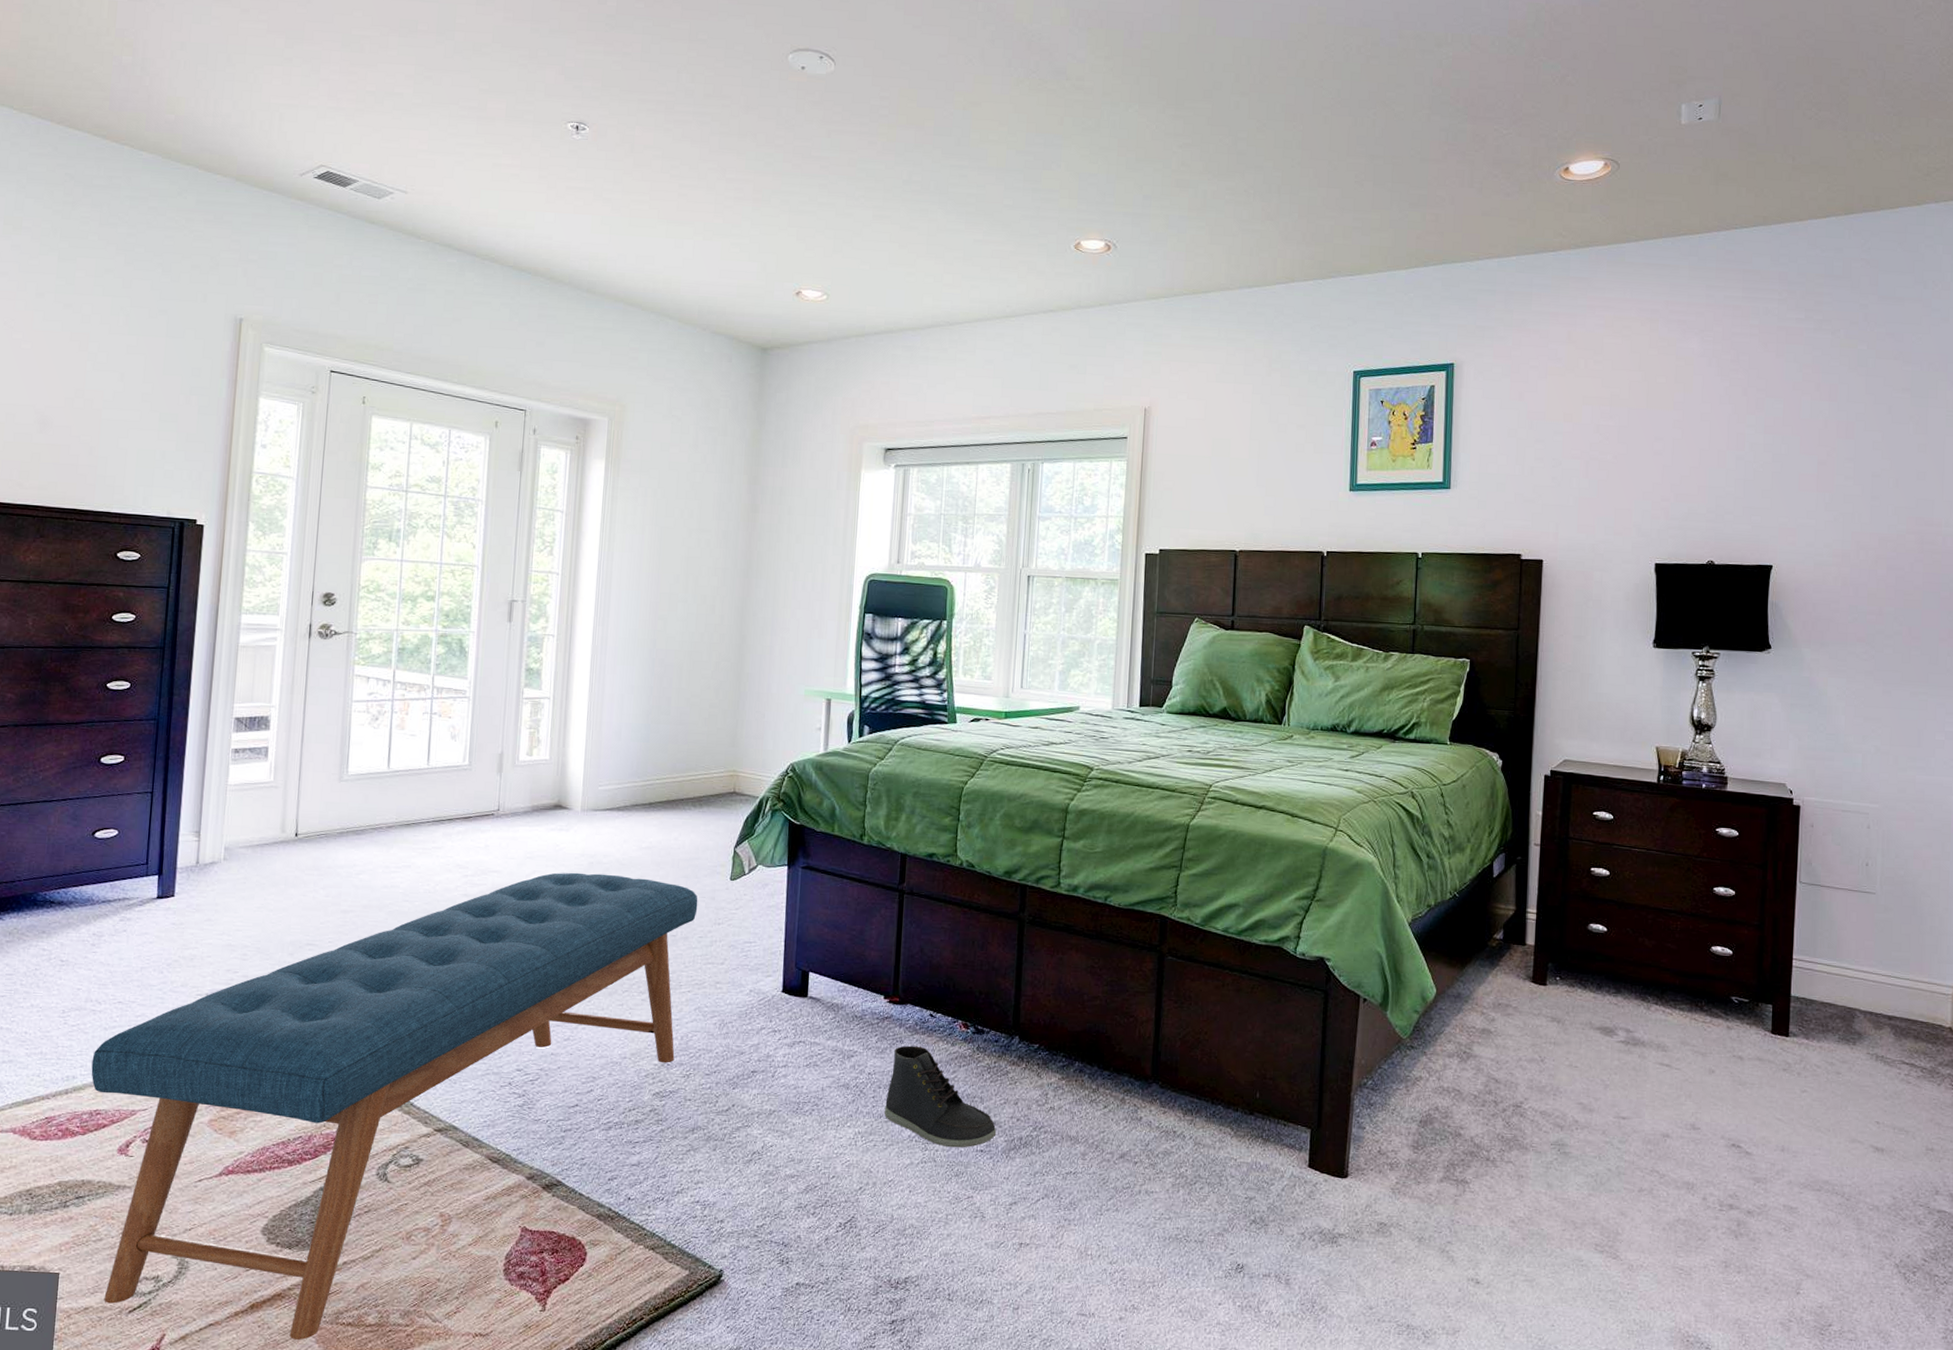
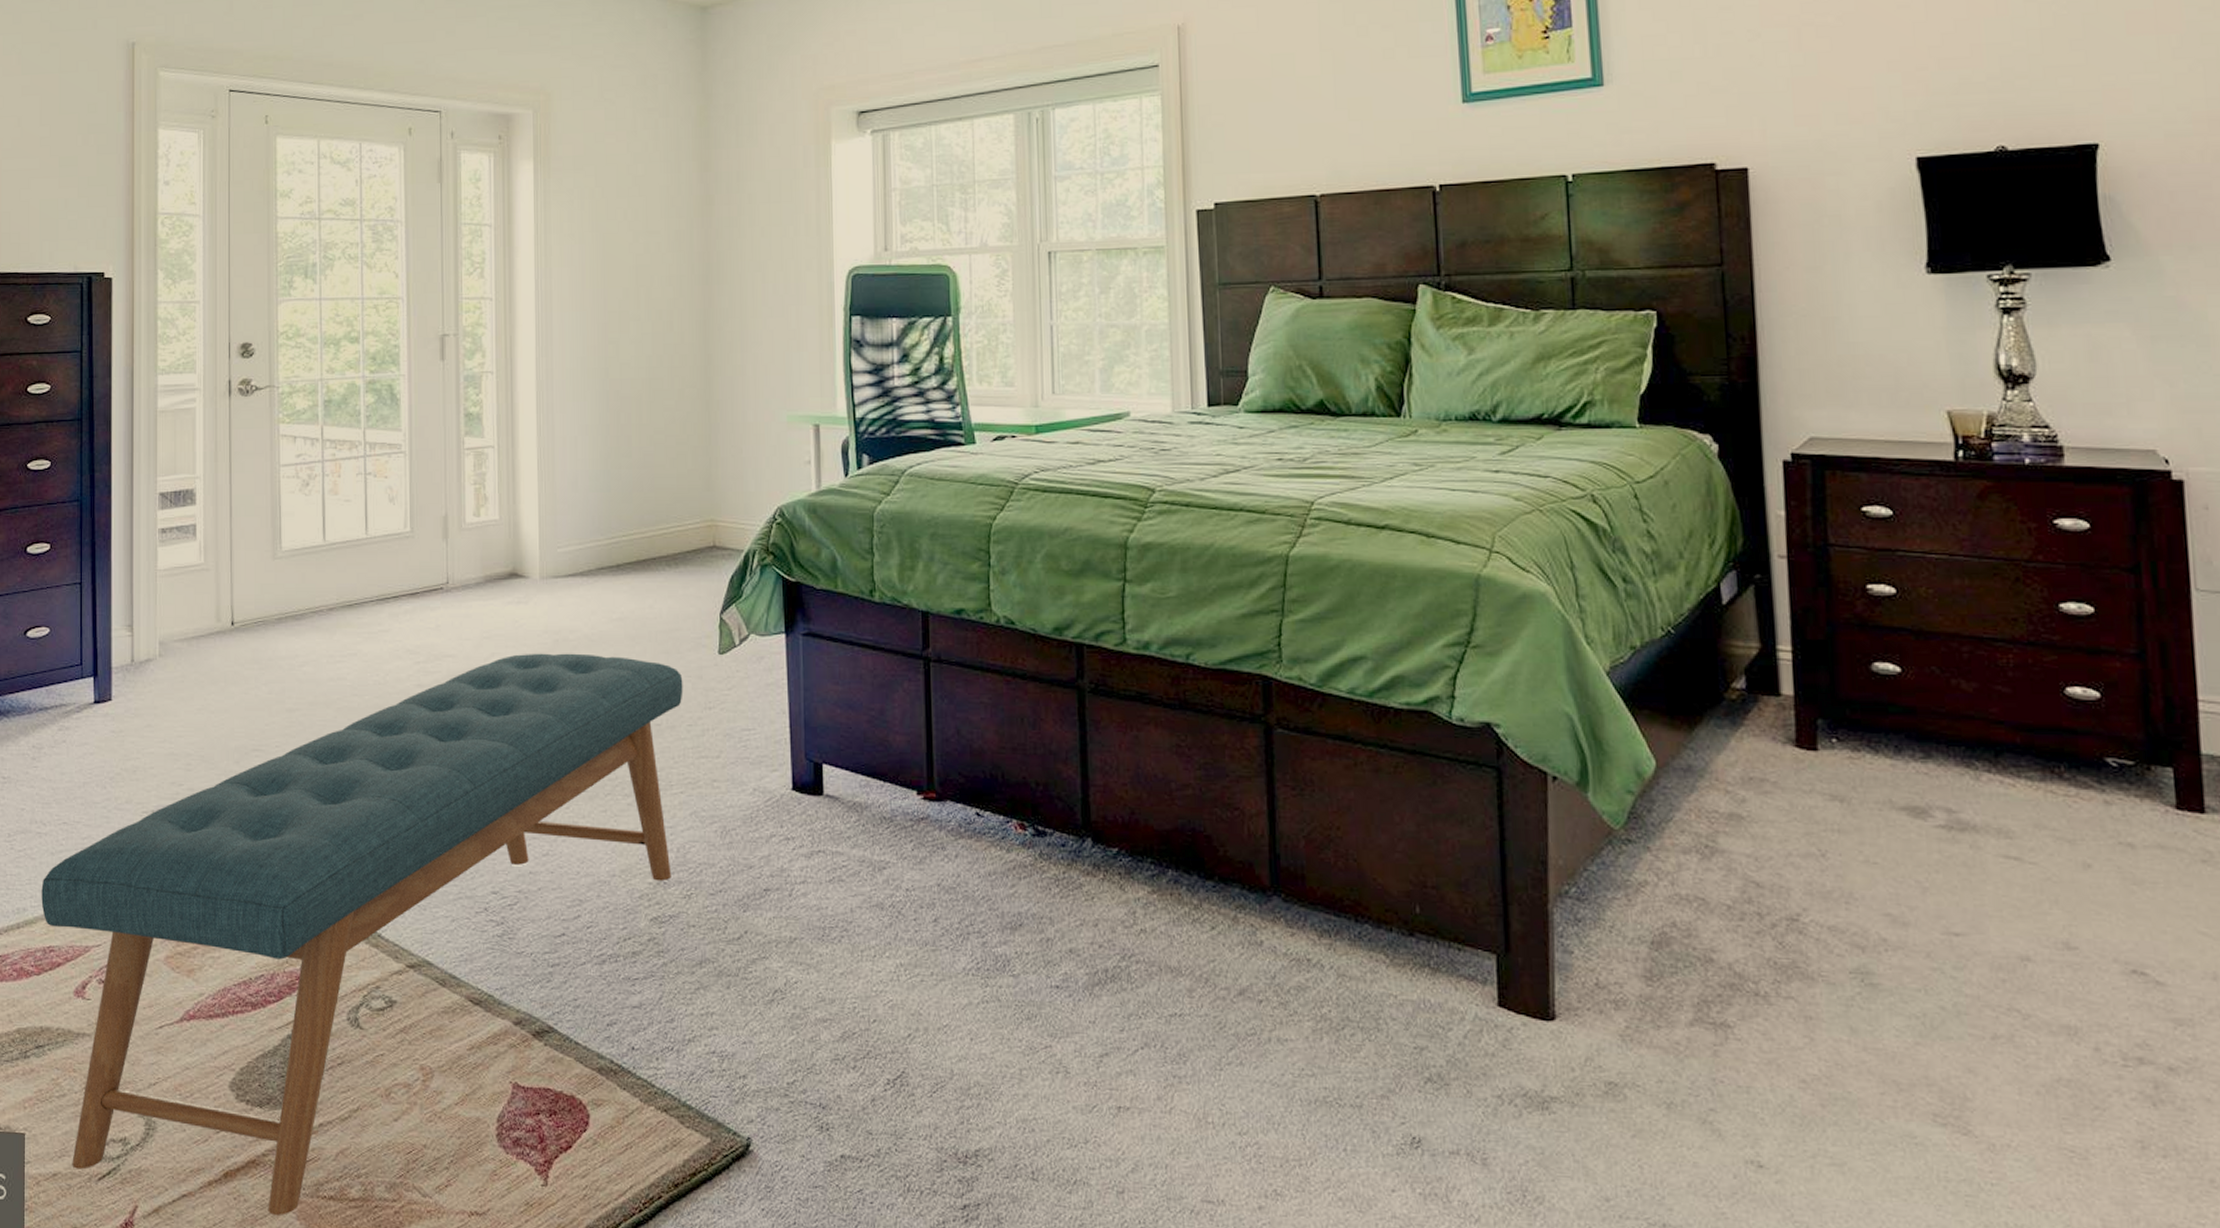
sneaker: present [885,1045,997,1148] -> none [930,853,1074,984]

